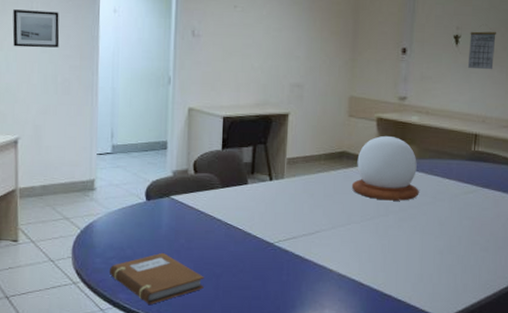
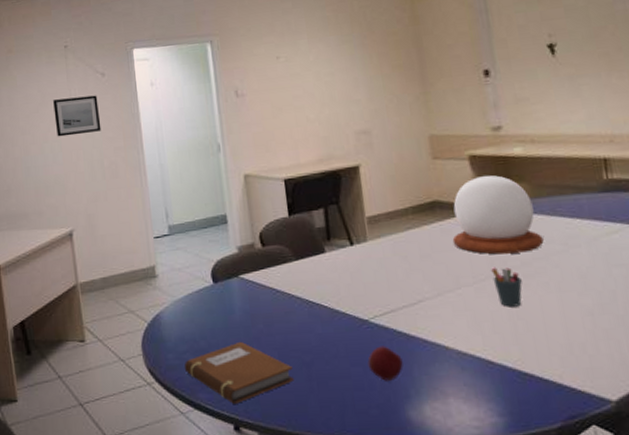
apple: none [267,265,295,293] -> present [367,346,403,381]
pen holder: none [376,210,397,243] -> present [491,267,522,307]
calendar: present [467,31,496,70] -> none [567,30,609,81]

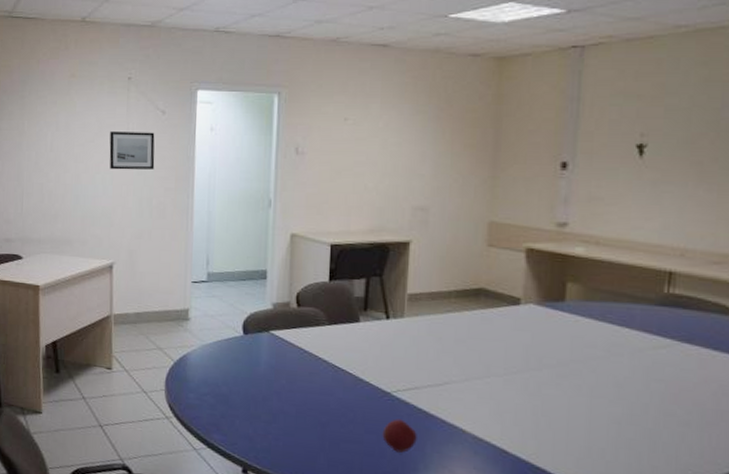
notebook: present [184,341,294,404] -> none [203,392,308,449]
snow globe: present [452,175,544,255] -> none [491,270,586,353]
pen holder: present [491,267,522,307] -> none [524,362,554,404]

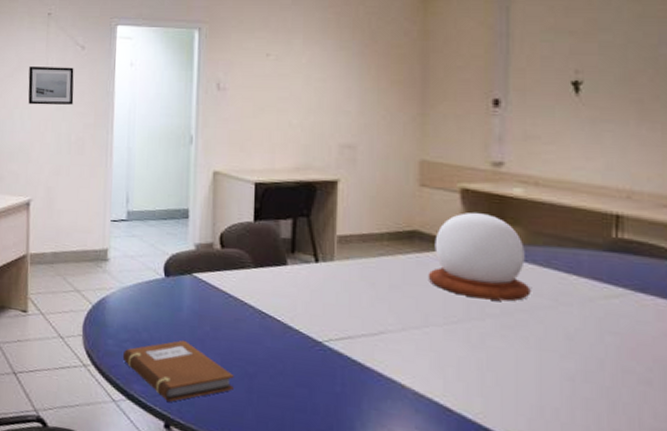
notebook: none [203,392,308,449] -> present [122,339,234,402]
apple: present [382,419,417,453] -> none [314,371,352,409]
snow globe: none [491,270,586,353] -> present [428,212,531,301]

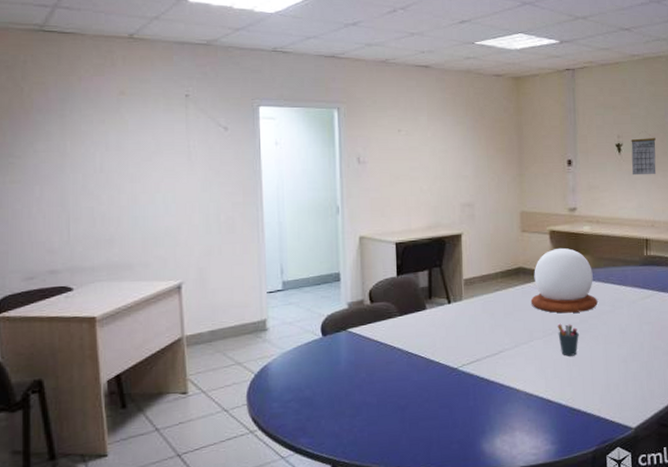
wall art: present [28,66,74,106] -> none [169,148,220,188]
notebook: present [122,339,234,402] -> none [287,389,389,446]
pen holder: none [466,311,498,357] -> present [557,323,579,356]
calendar: none [596,74,640,127] -> present [631,137,656,176]

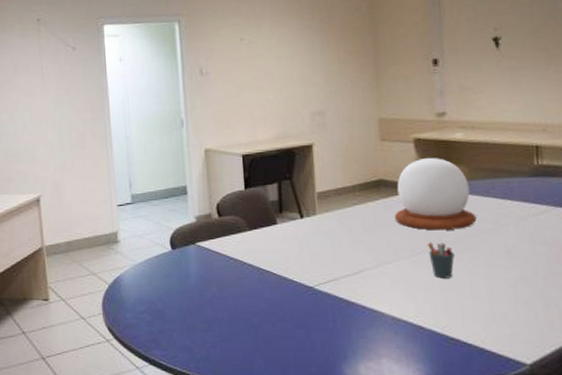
calendar: present [631,137,656,176] -> none [511,26,547,73]

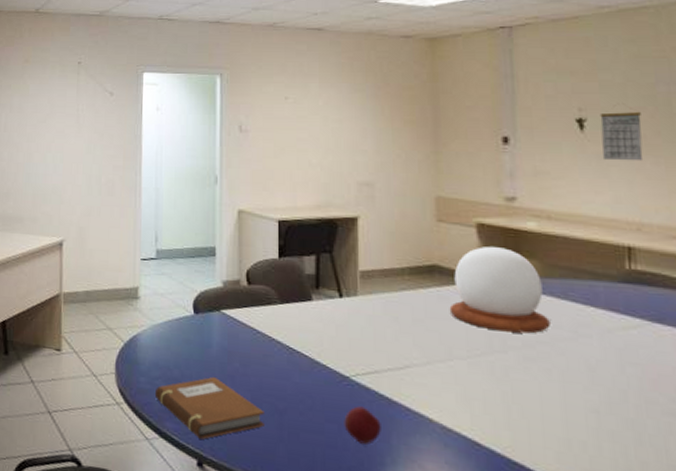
notebook: none [141,303,242,360] -> present [154,376,264,439]
apple: none [310,311,343,342] -> present [344,406,381,444]
pen holder: present [427,242,455,279] -> none [488,343,521,390]
calendar: none [511,26,547,73] -> present [600,111,643,161]

